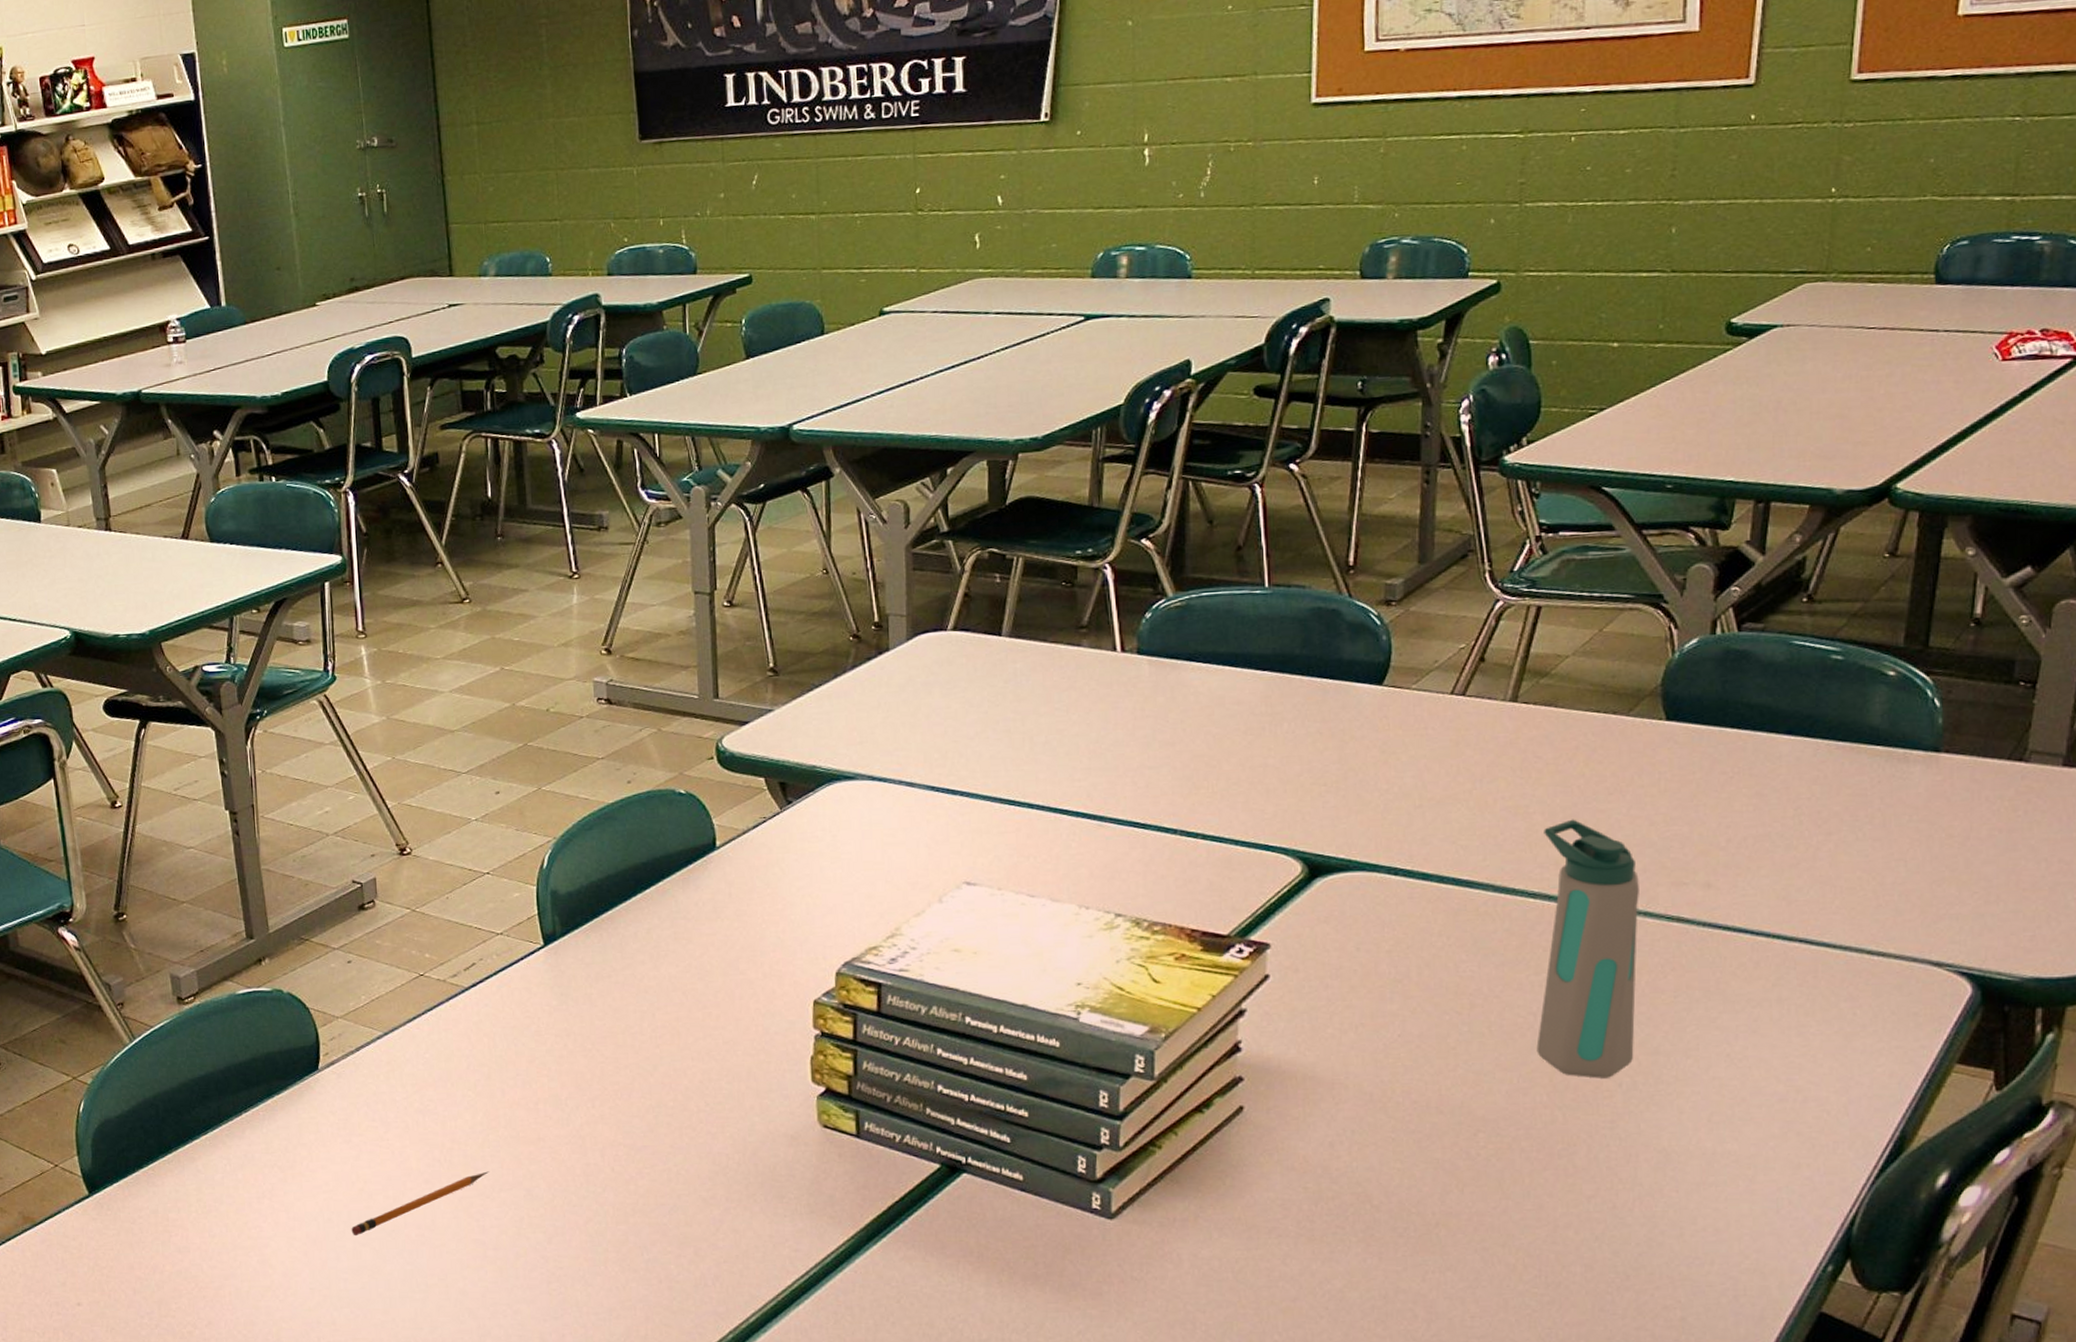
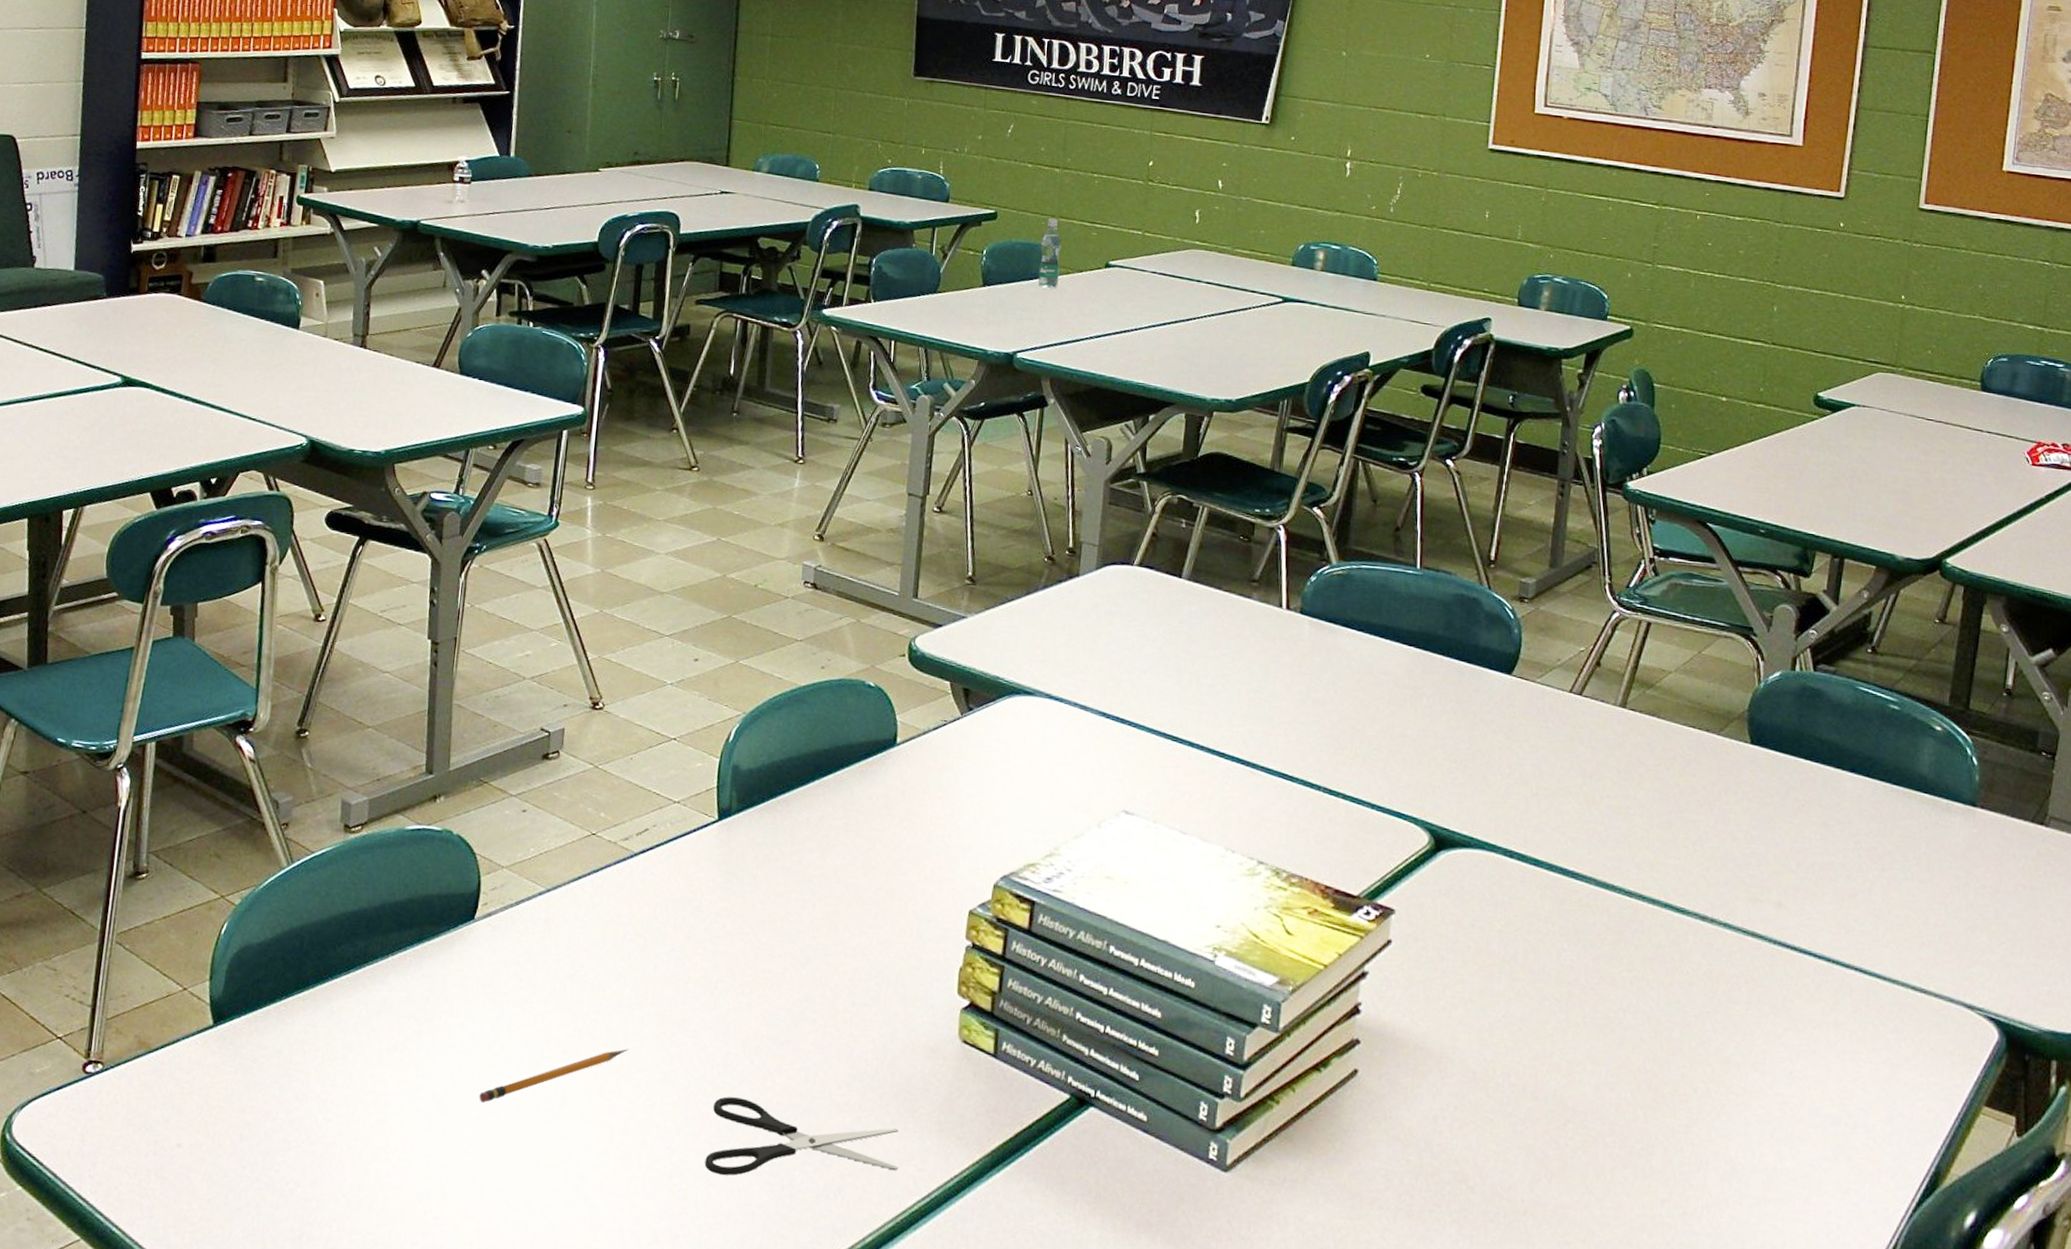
scissors: none [580,1204,774,1275] -> present [704,1096,899,1176]
bottle: none [804,271,829,351] -> present [1038,218,1062,289]
water bottle: present [1536,819,1639,1078] -> none [1624,825,1721,1082]

